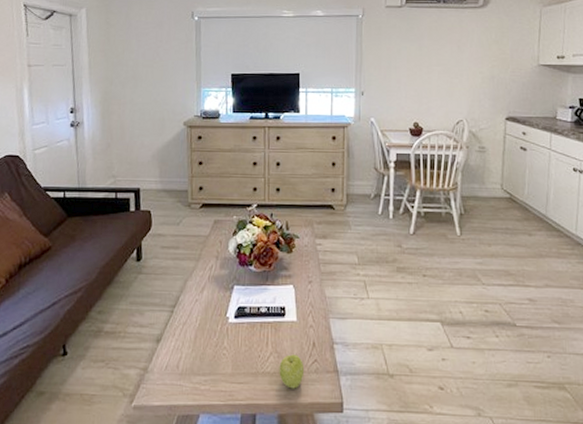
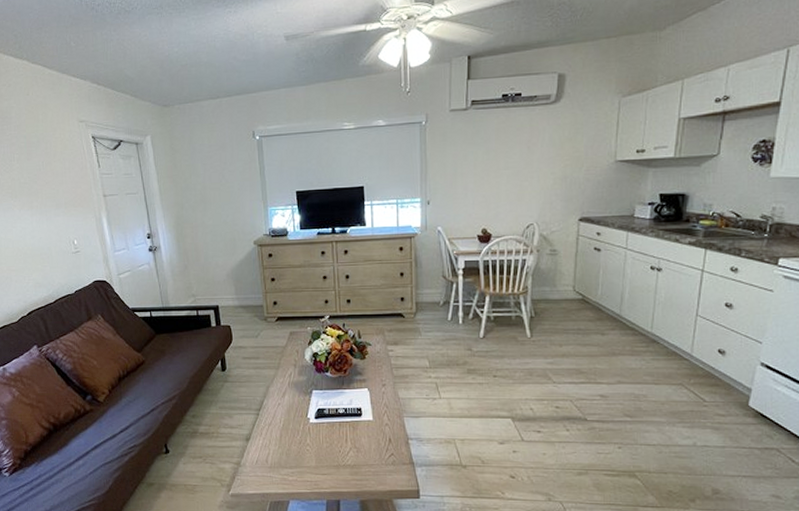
apple: present [279,354,305,389] -> none [358,449,382,479]

